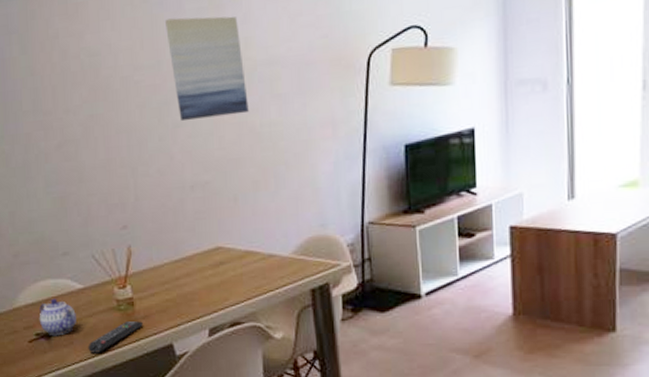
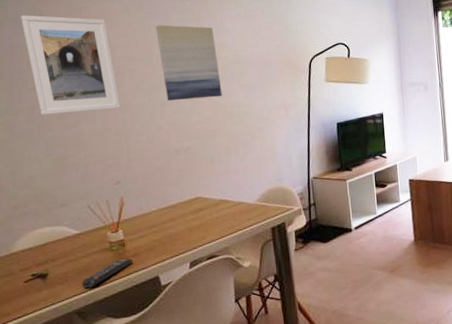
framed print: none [11,16,126,144] -> present [20,15,121,115]
teapot: present [39,298,76,336] -> none [35,243,71,276]

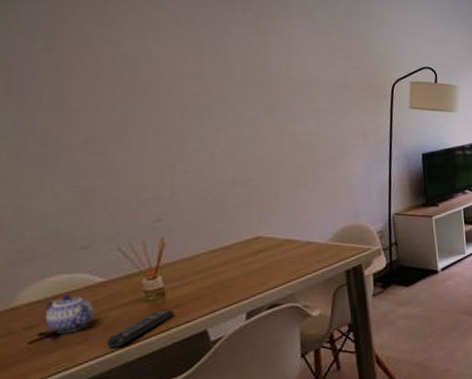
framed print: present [20,15,121,115] -> none [35,19,164,139]
teapot: none [35,243,71,276] -> present [45,293,94,334]
wall art: present [155,25,222,101] -> none [210,38,290,126]

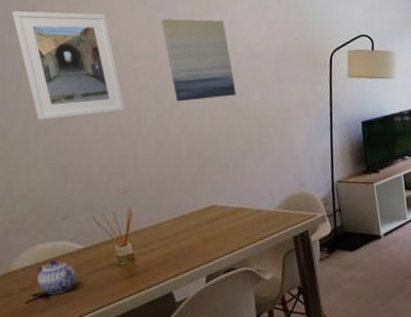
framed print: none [35,19,164,139] -> present [11,11,126,120]
remote control: present [106,310,175,348] -> none [88,274,145,308]
wall art: none [210,38,290,126] -> present [160,19,236,102]

